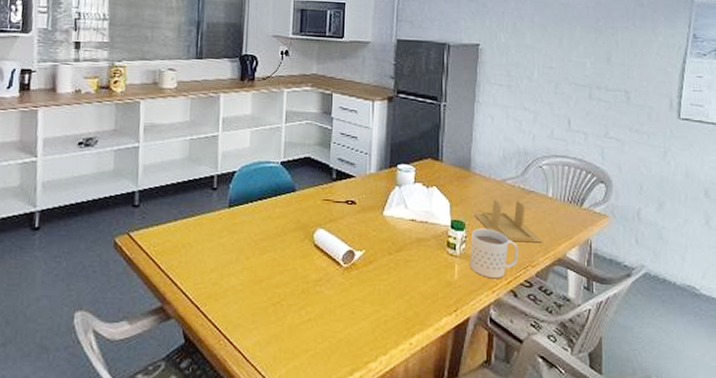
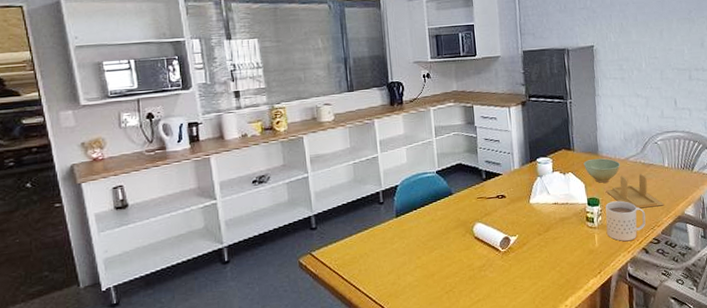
bowl: none [451,174,496,205] -> present [583,158,621,183]

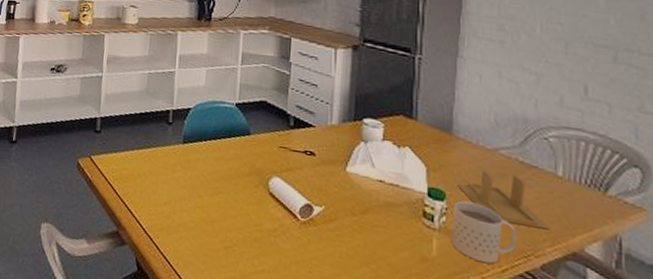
bowl: present [583,158,621,183] -> none [428,136,485,174]

